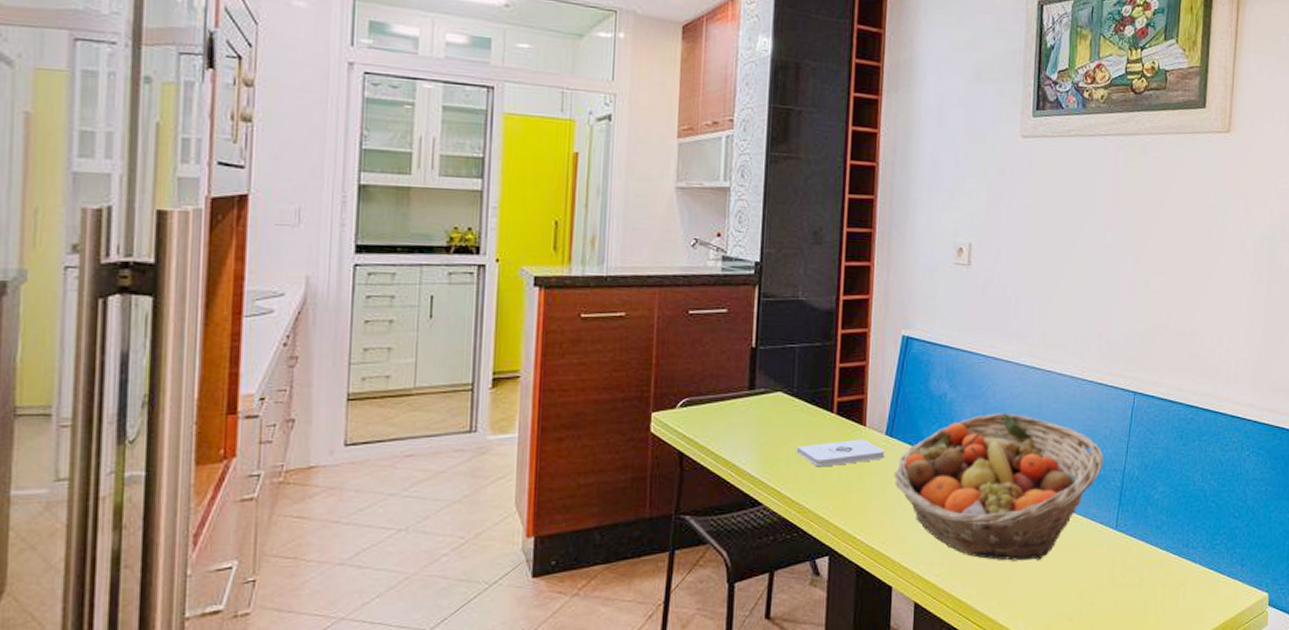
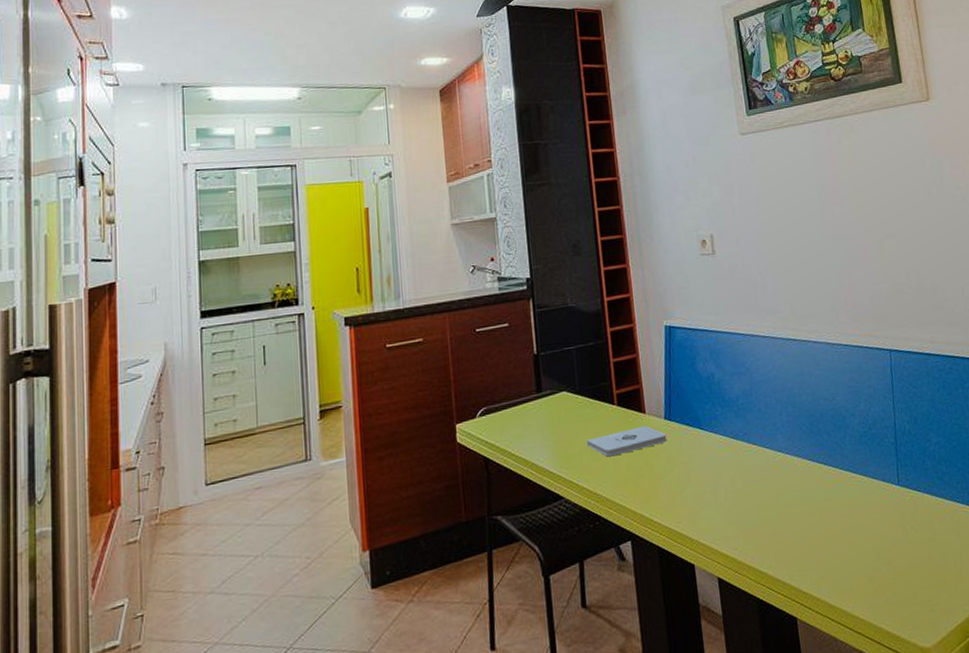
fruit basket: present [894,413,1104,561] -> none [678,384,874,528]

